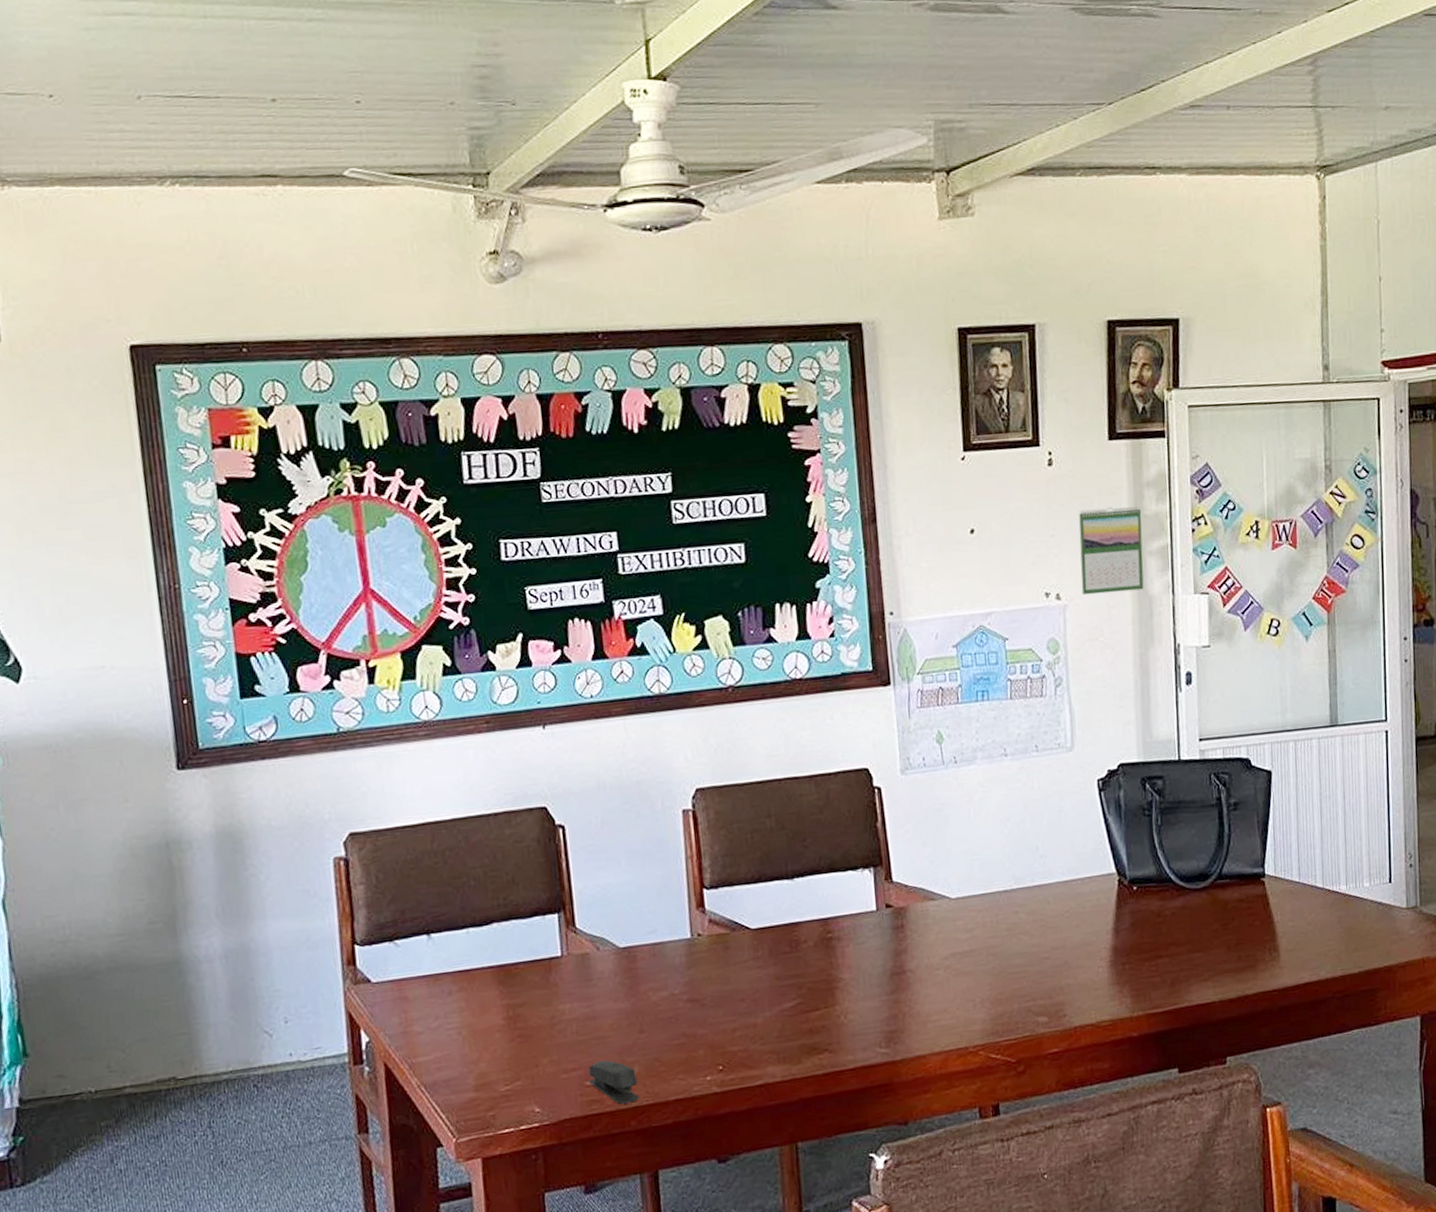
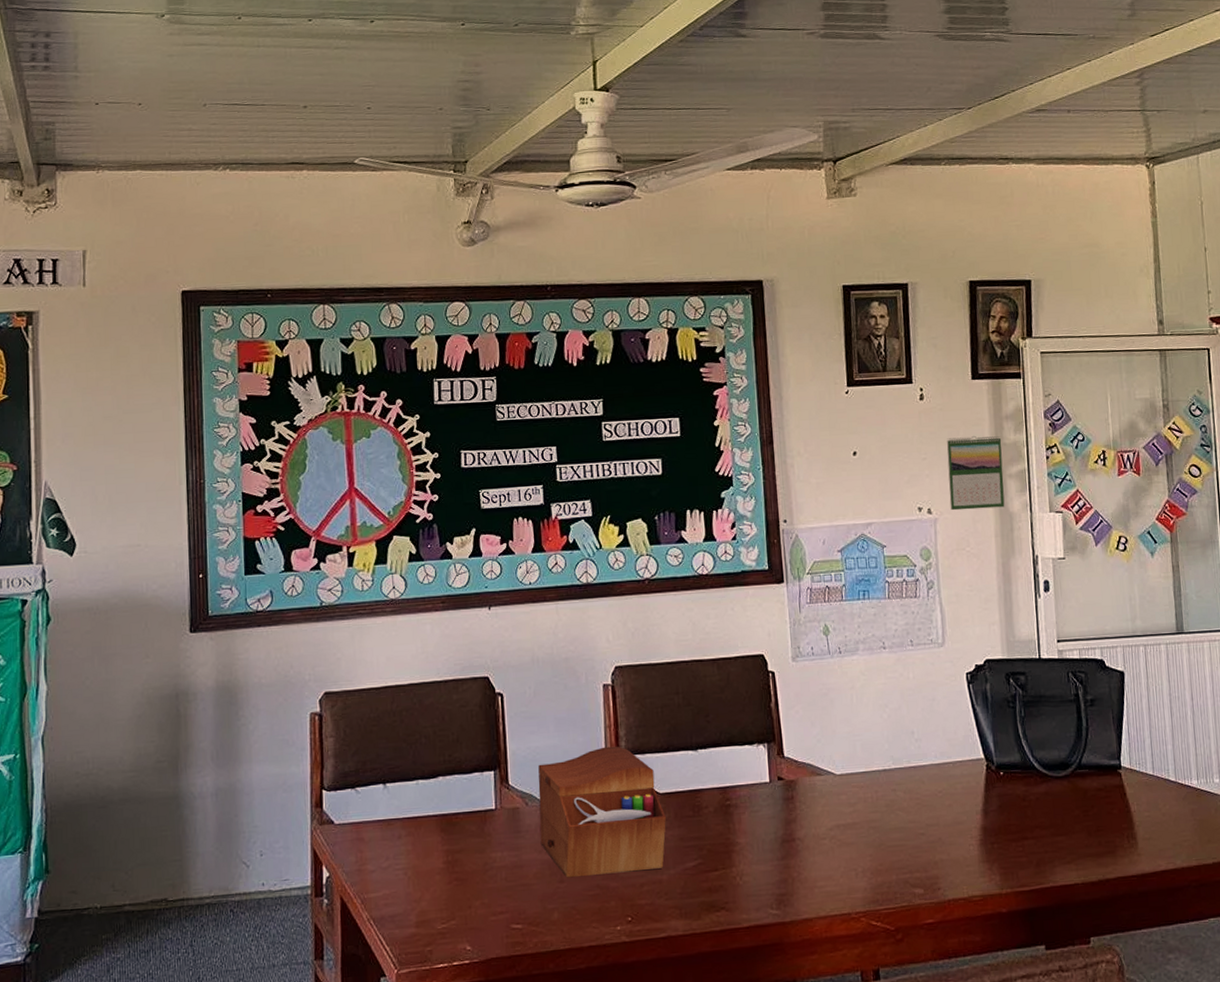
stapler: present [589,1060,640,1104] -> none [514,905,558,947]
sewing box: none [609,878,760,1028] -> present [538,746,666,878]

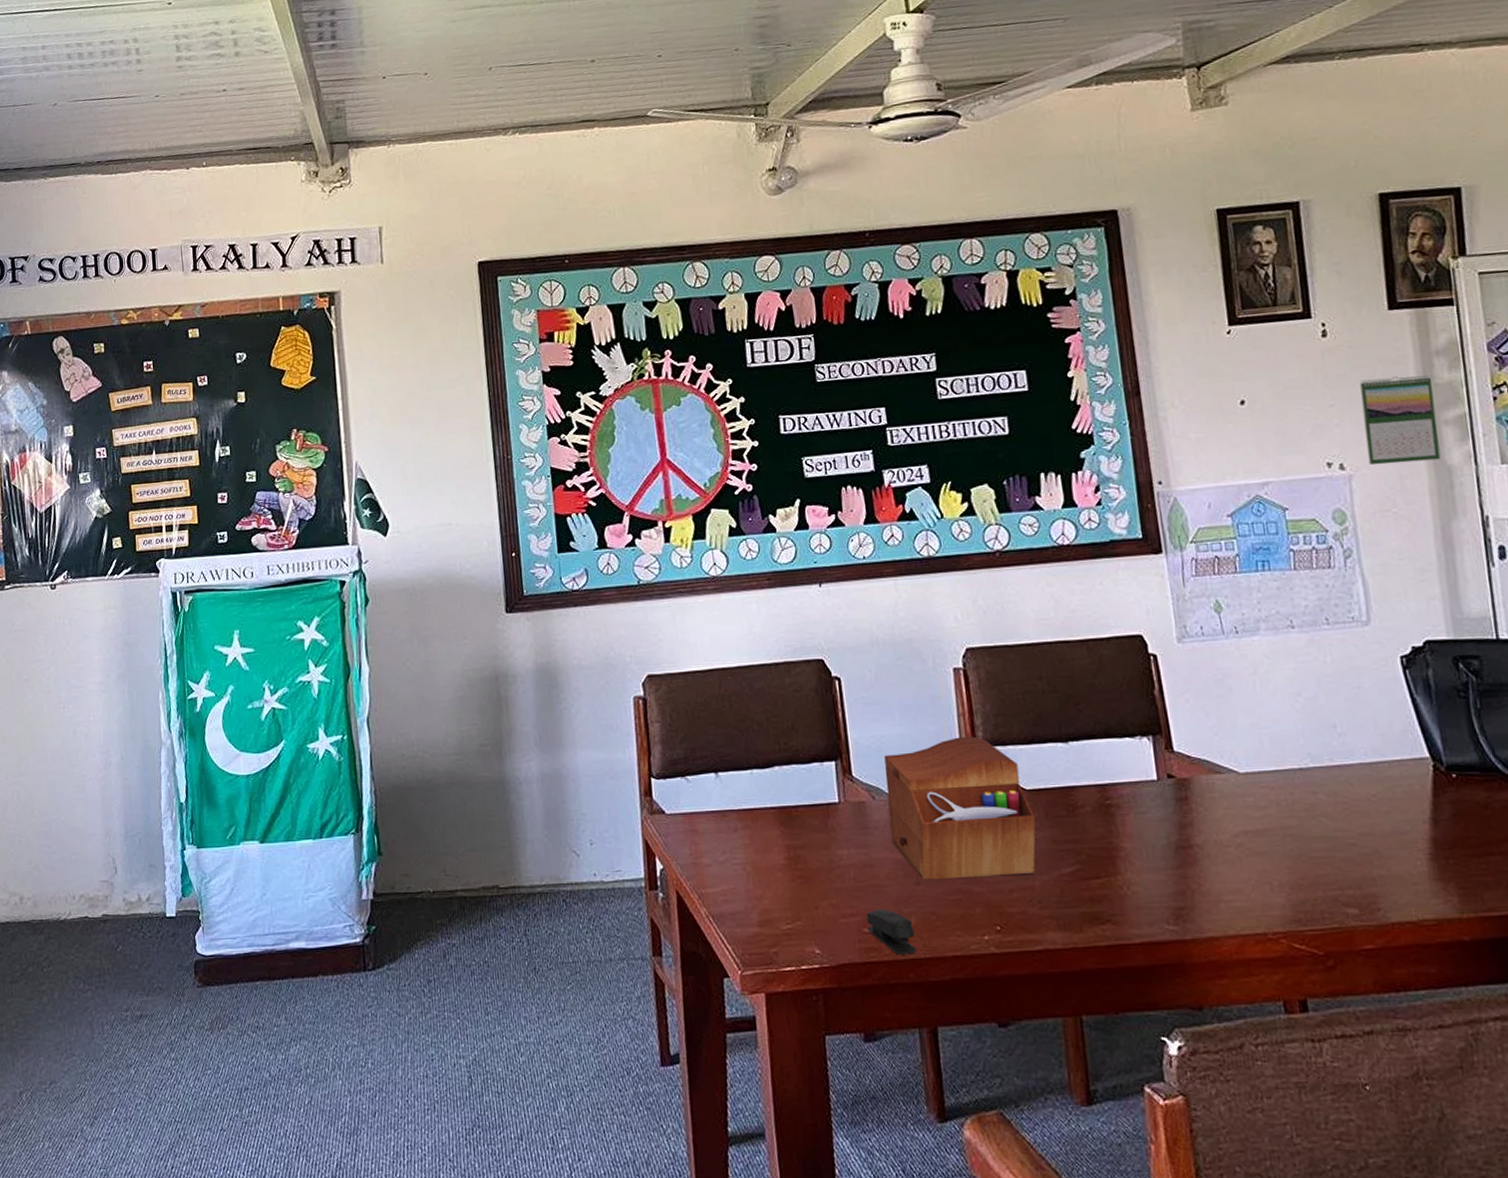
stapler: none [514,905,558,947] -> present [866,909,917,955]

